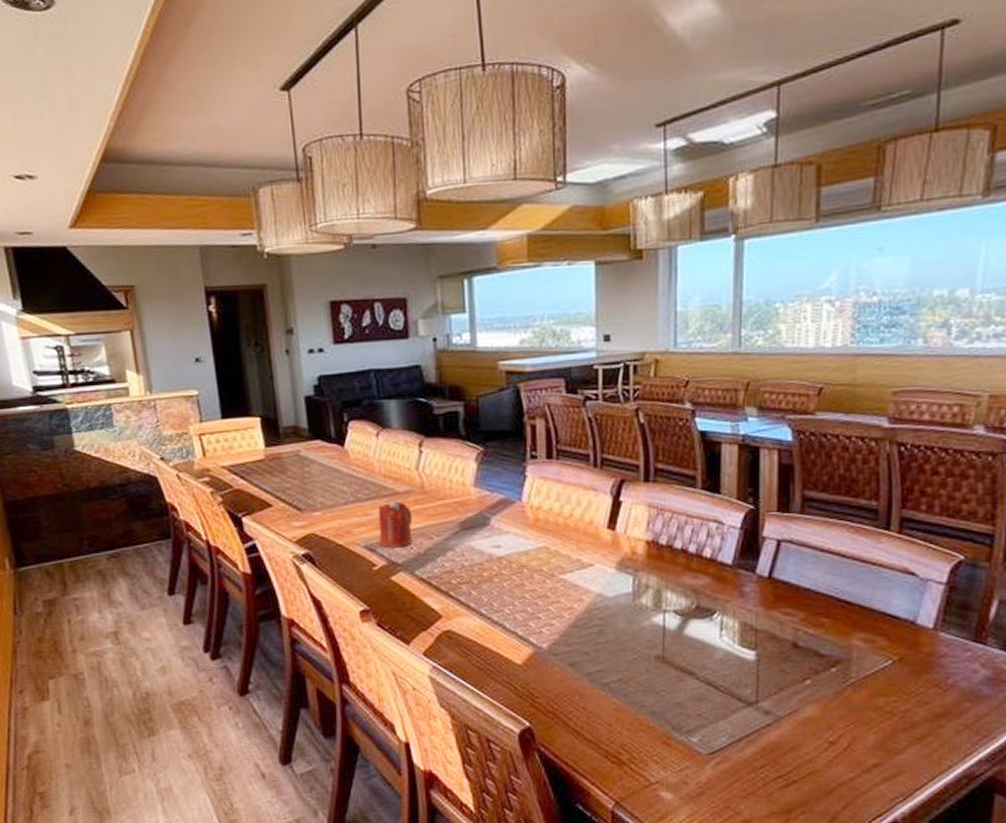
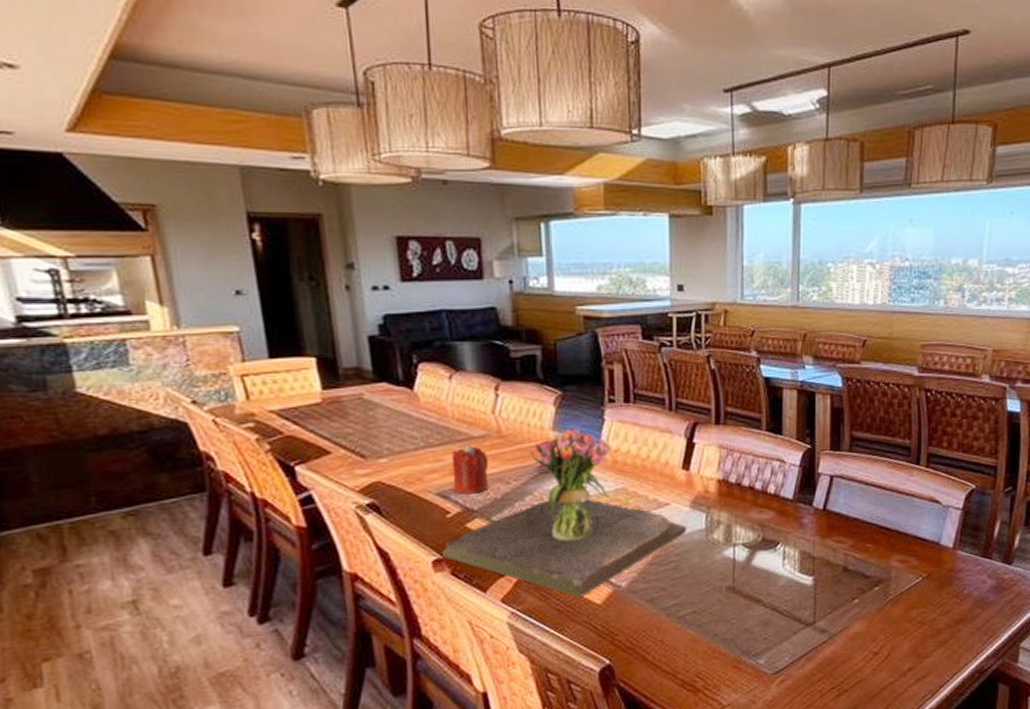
flower arrangement: none [369,485,612,657] -> present [442,428,687,598]

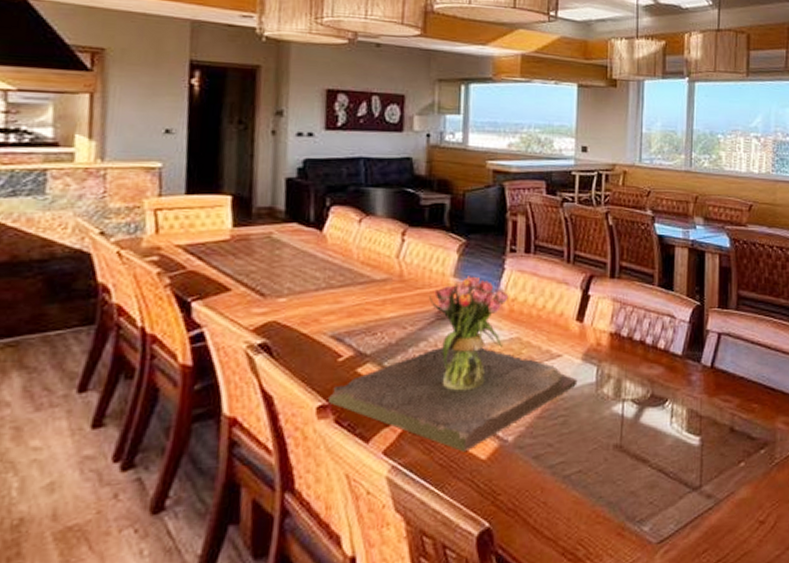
candle: present [451,445,489,495] -> none [348,288,388,338]

